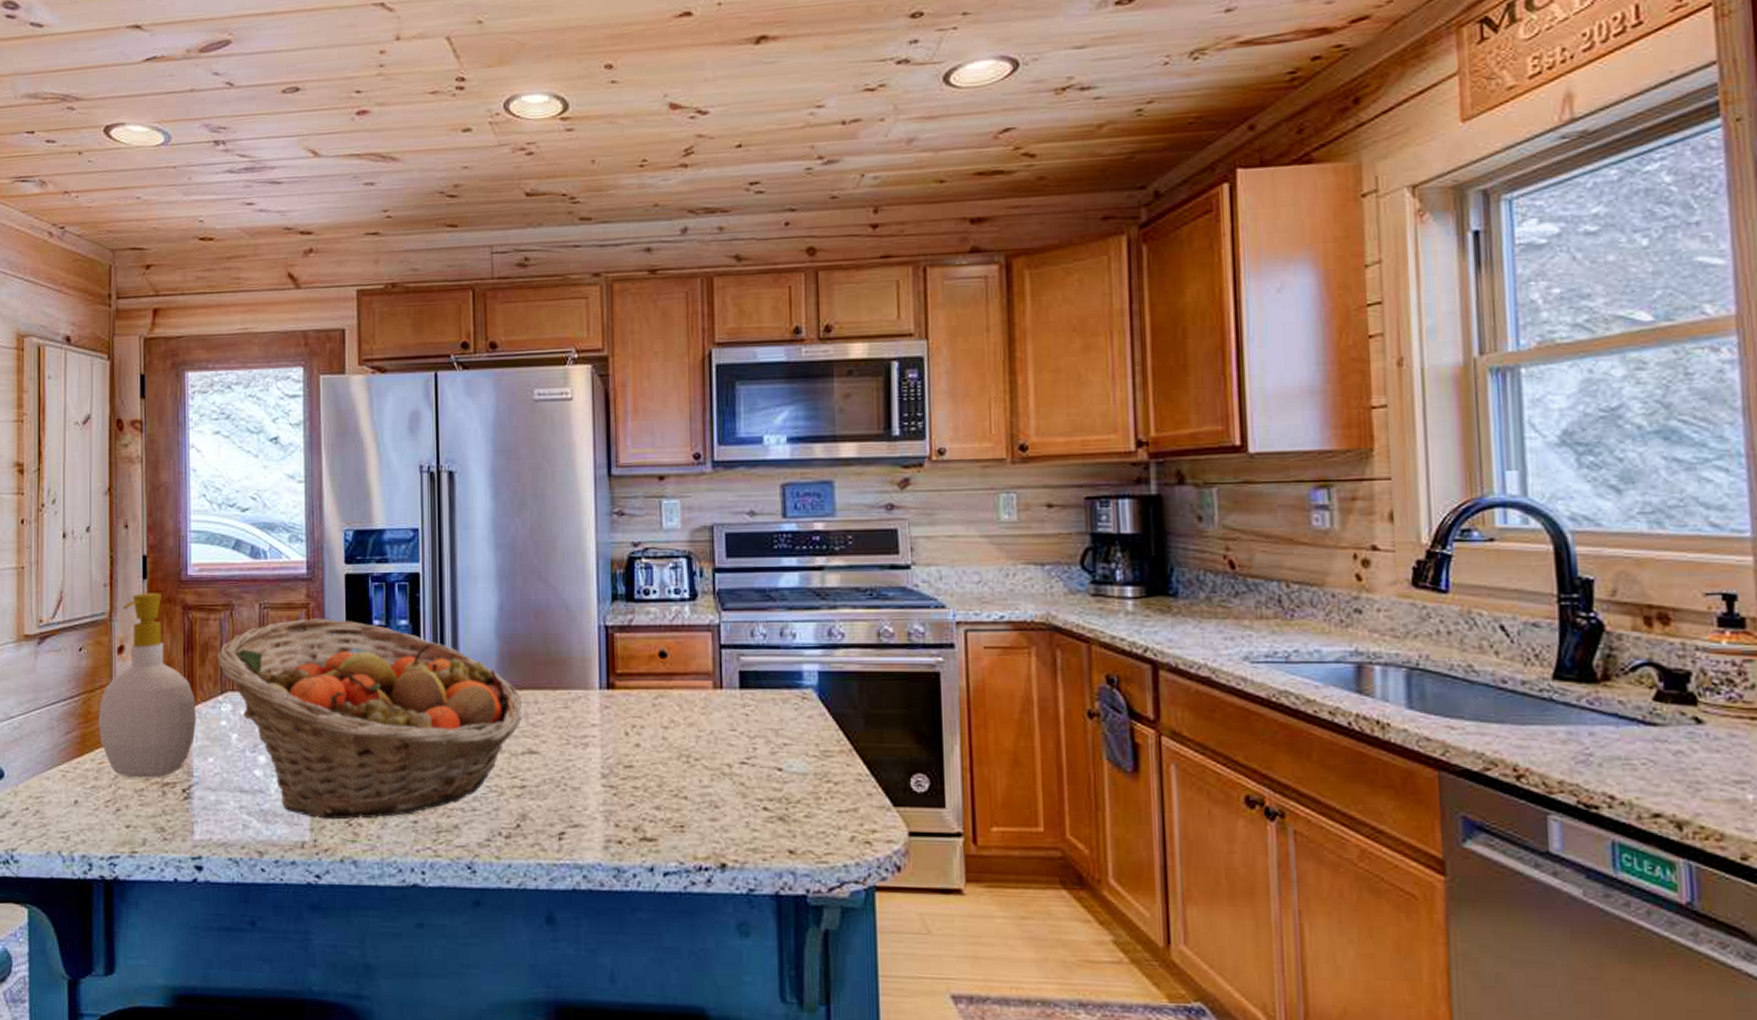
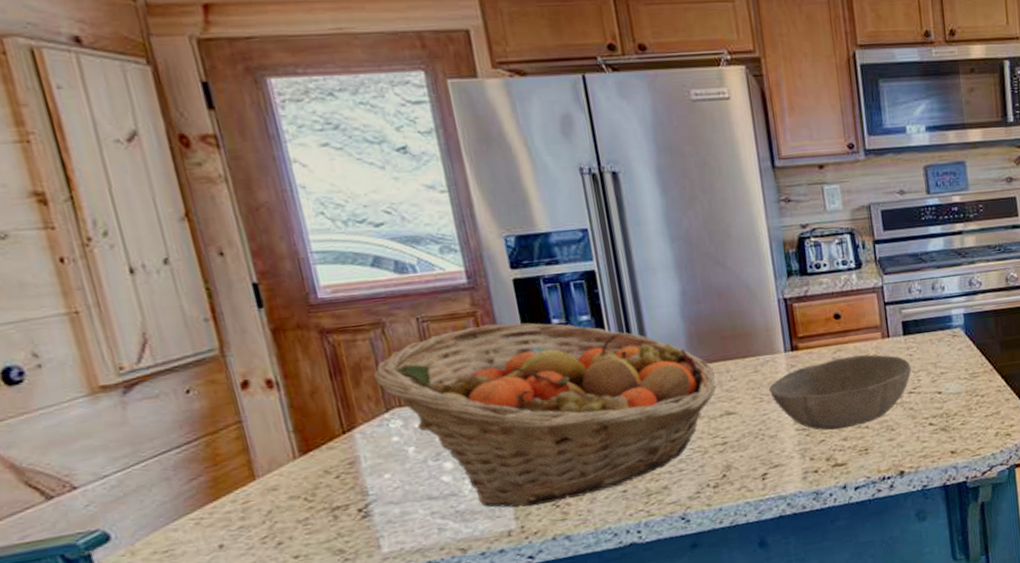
soap bottle: present [98,593,197,777] -> none [228,320,363,511]
bowl: none [577,705,746,795] -> present [768,354,912,431]

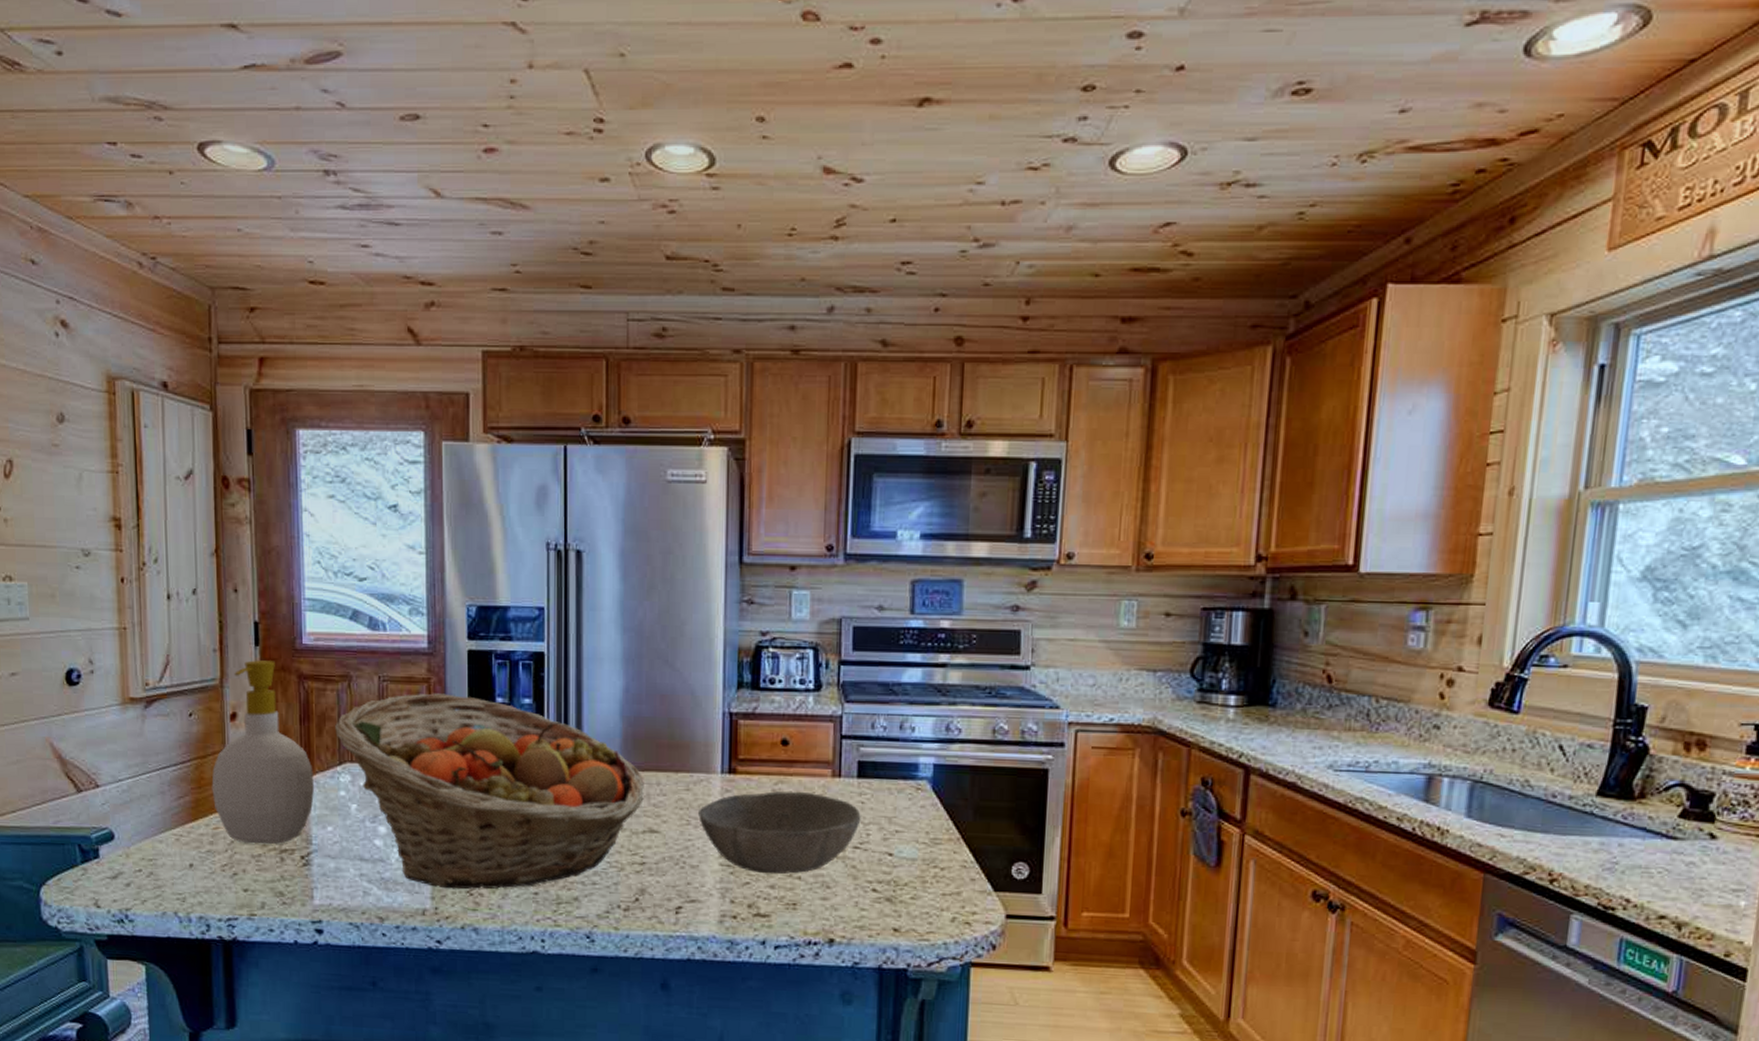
soap bottle: none [228,320,363,511] -> present [211,660,315,844]

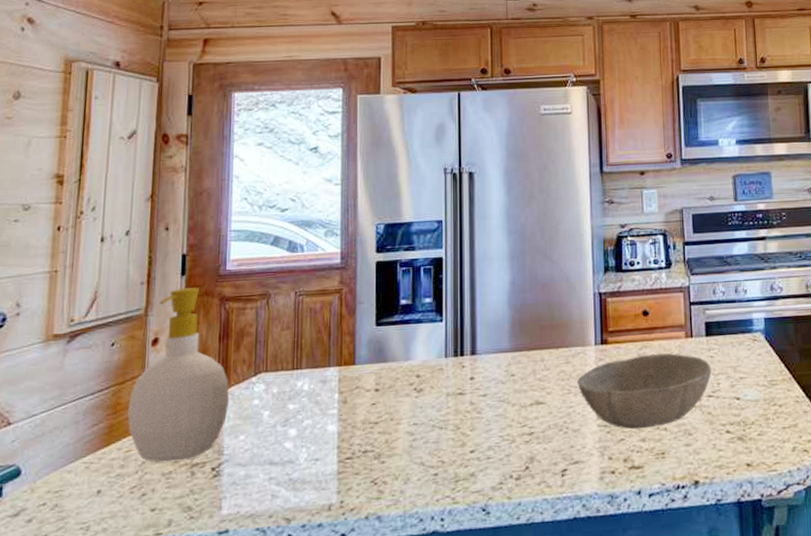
fruit basket: present [335,693,644,889] -> none [252,301,530,482]

